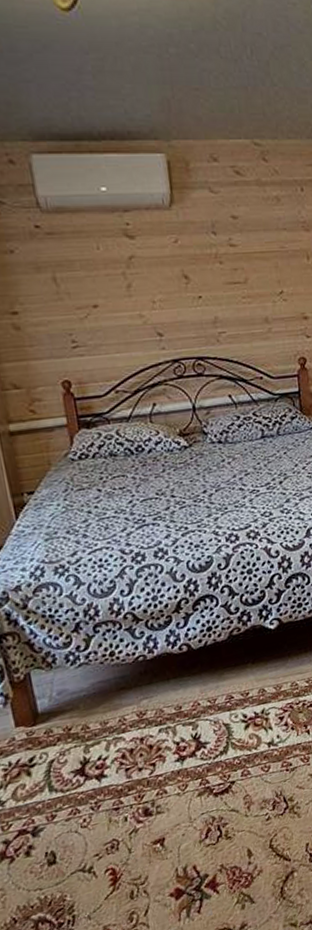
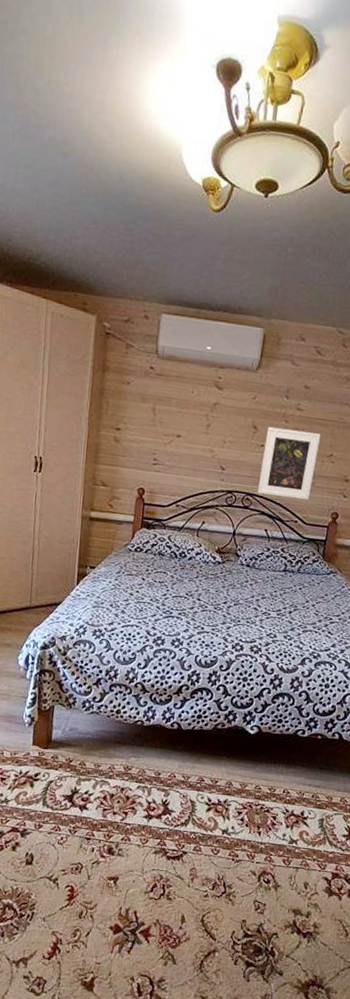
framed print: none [200,270,269,355] -> present [257,426,320,500]

